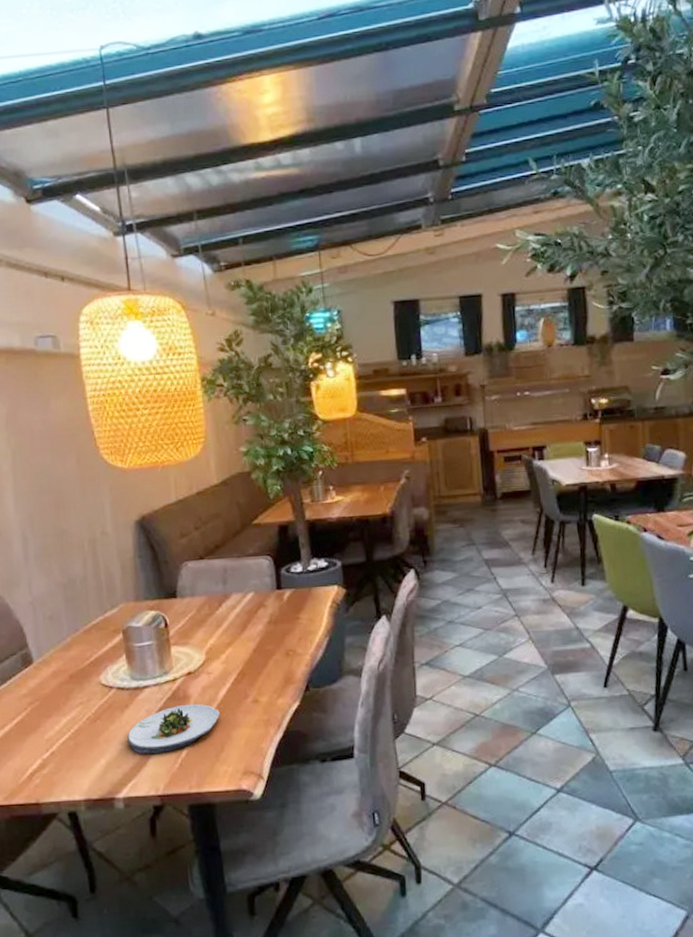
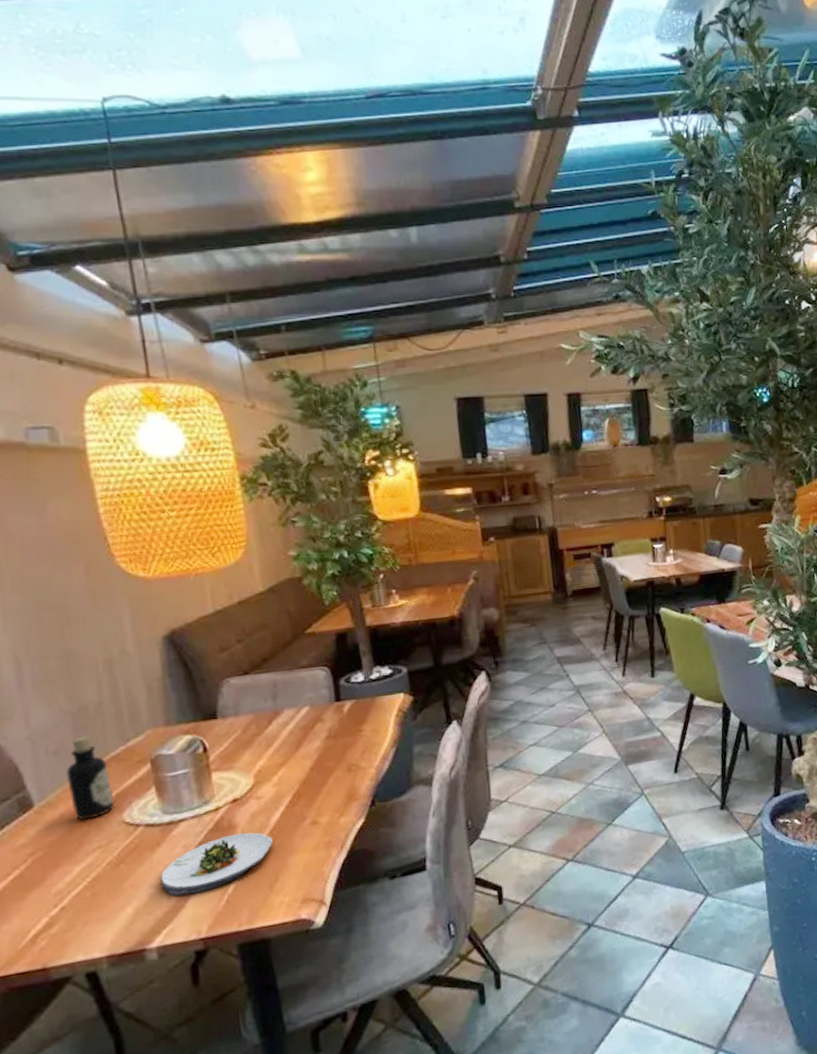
bottle: none [58,605,94,679] -> present [66,736,115,820]

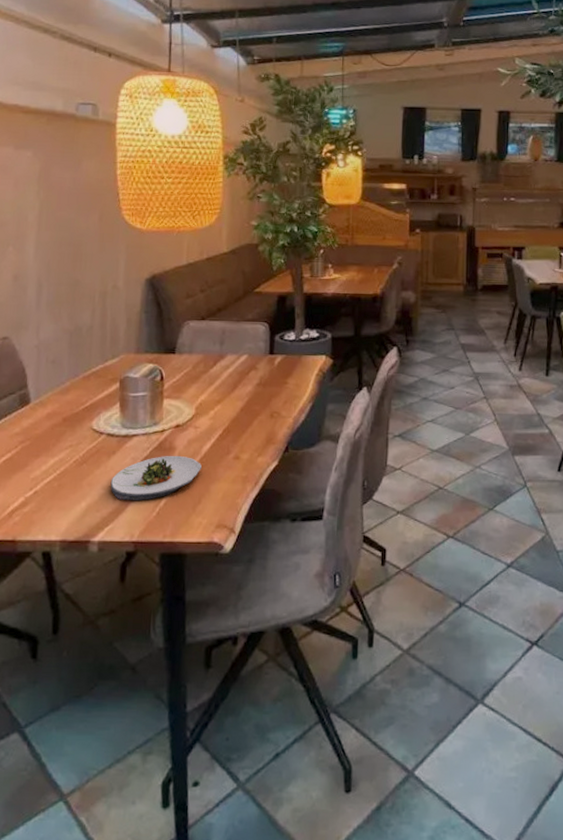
bottle: present [66,736,115,820] -> none [57,351,88,422]

